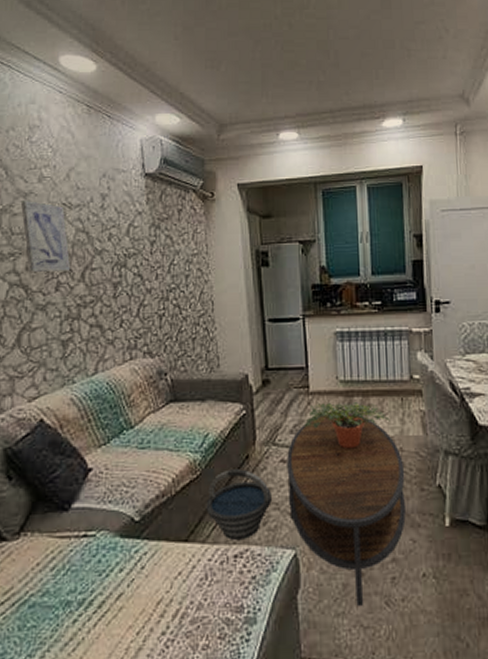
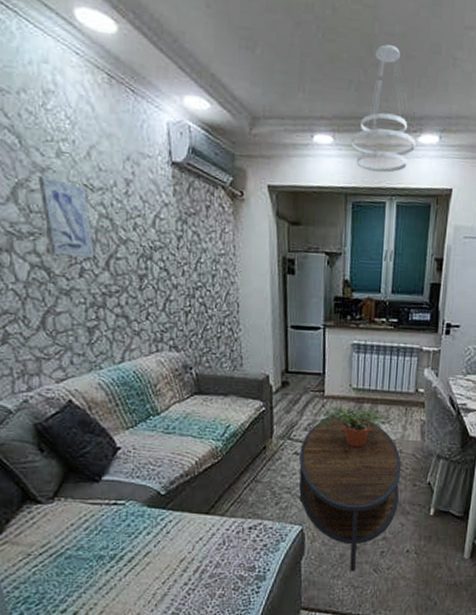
bucket: present [206,469,272,540] -> none [225,457,285,515]
chandelier: none [315,47,380,159] -> present [350,44,416,173]

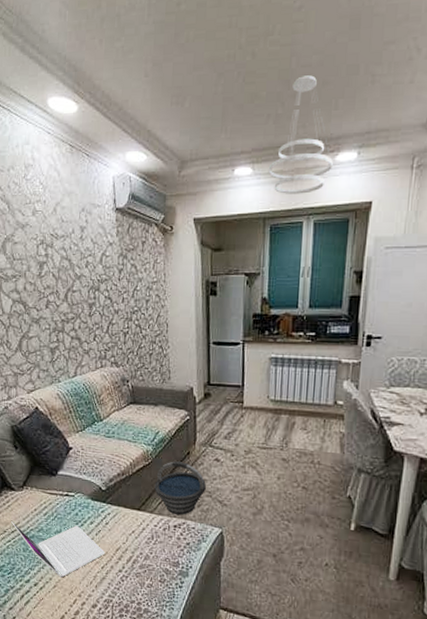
wall art: present [37,176,95,258] -> none [19,231,57,292]
laptop: none [38,539,167,601] -> present [11,521,106,578]
bucket: none [225,457,285,515] -> present [154,461,206,515]
coffee table: present [299,415,402,571] -> none [219,426,320,578]
potted plant: present [317,405,394,448] -> none [236,416,312,457]

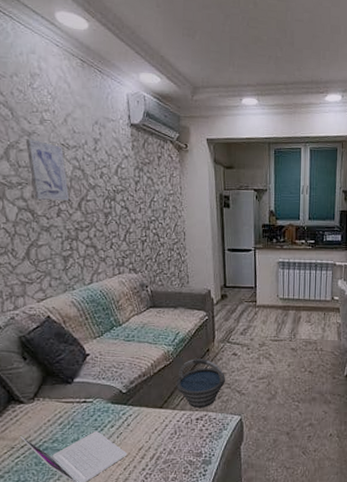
wall art: none [19,231,57,292] -> present [25,139,70,201]
chandelier: present [268,75,333,194] -> none [271,28,323,125]

